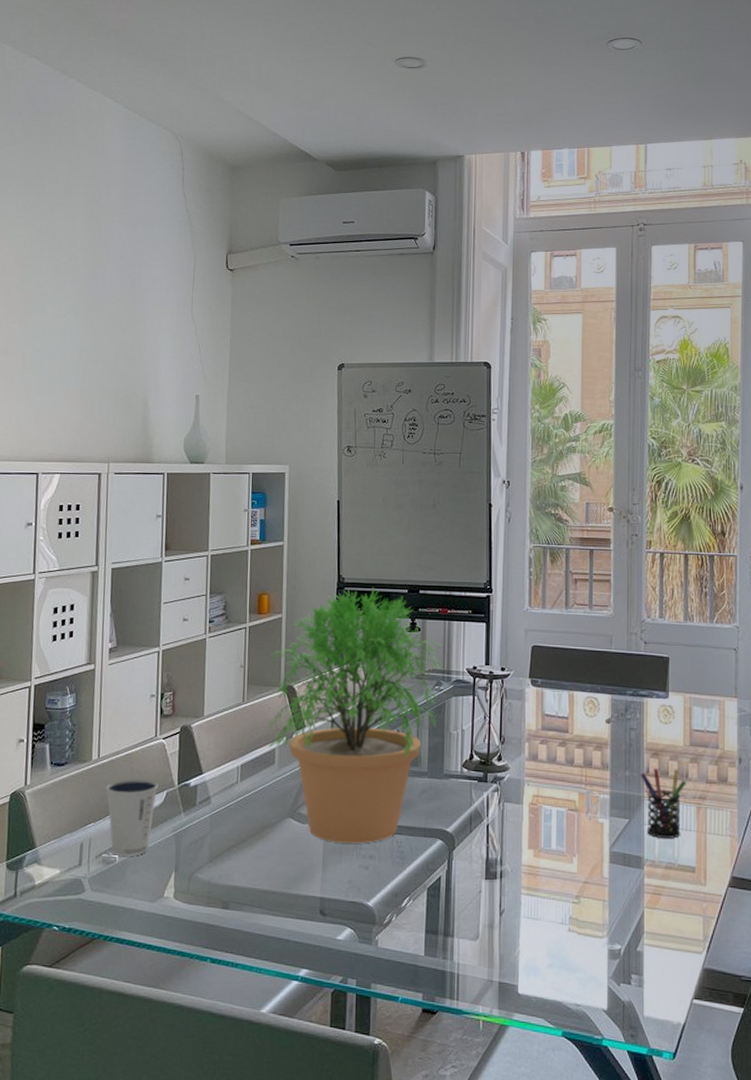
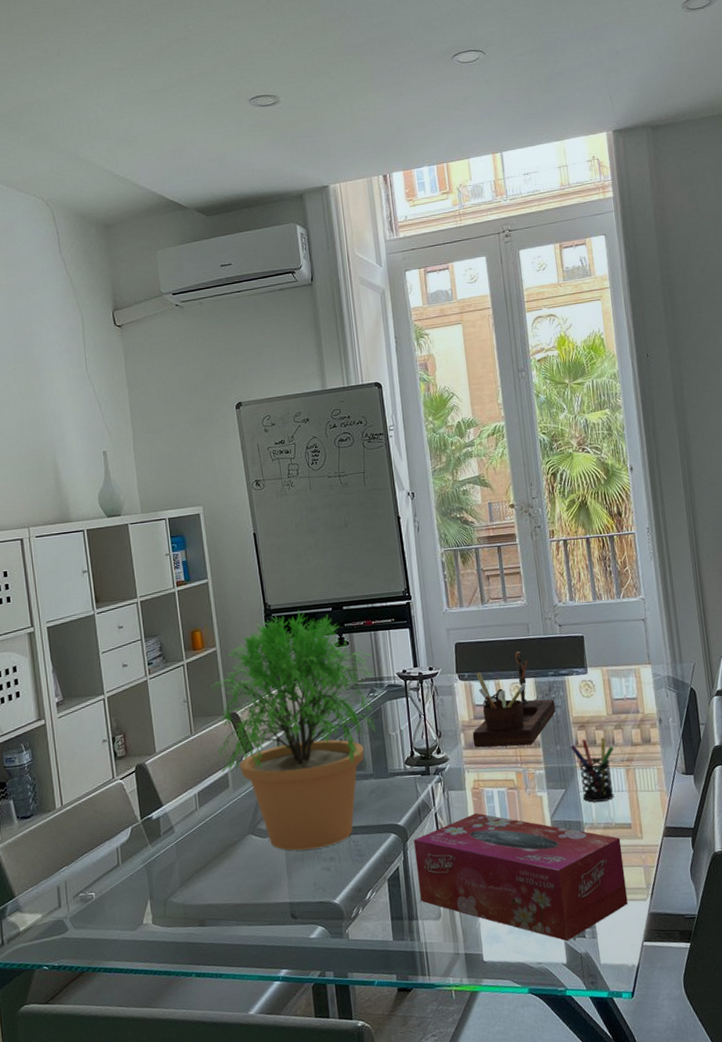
dixie cup: present [106,778,159,856] -> none [73,818,123,893]
tissue box: none [459,831,682,986] -> present [413,813,628,942]
desk organizer: none [537,664,630,766] -> present [472,652,556,748]

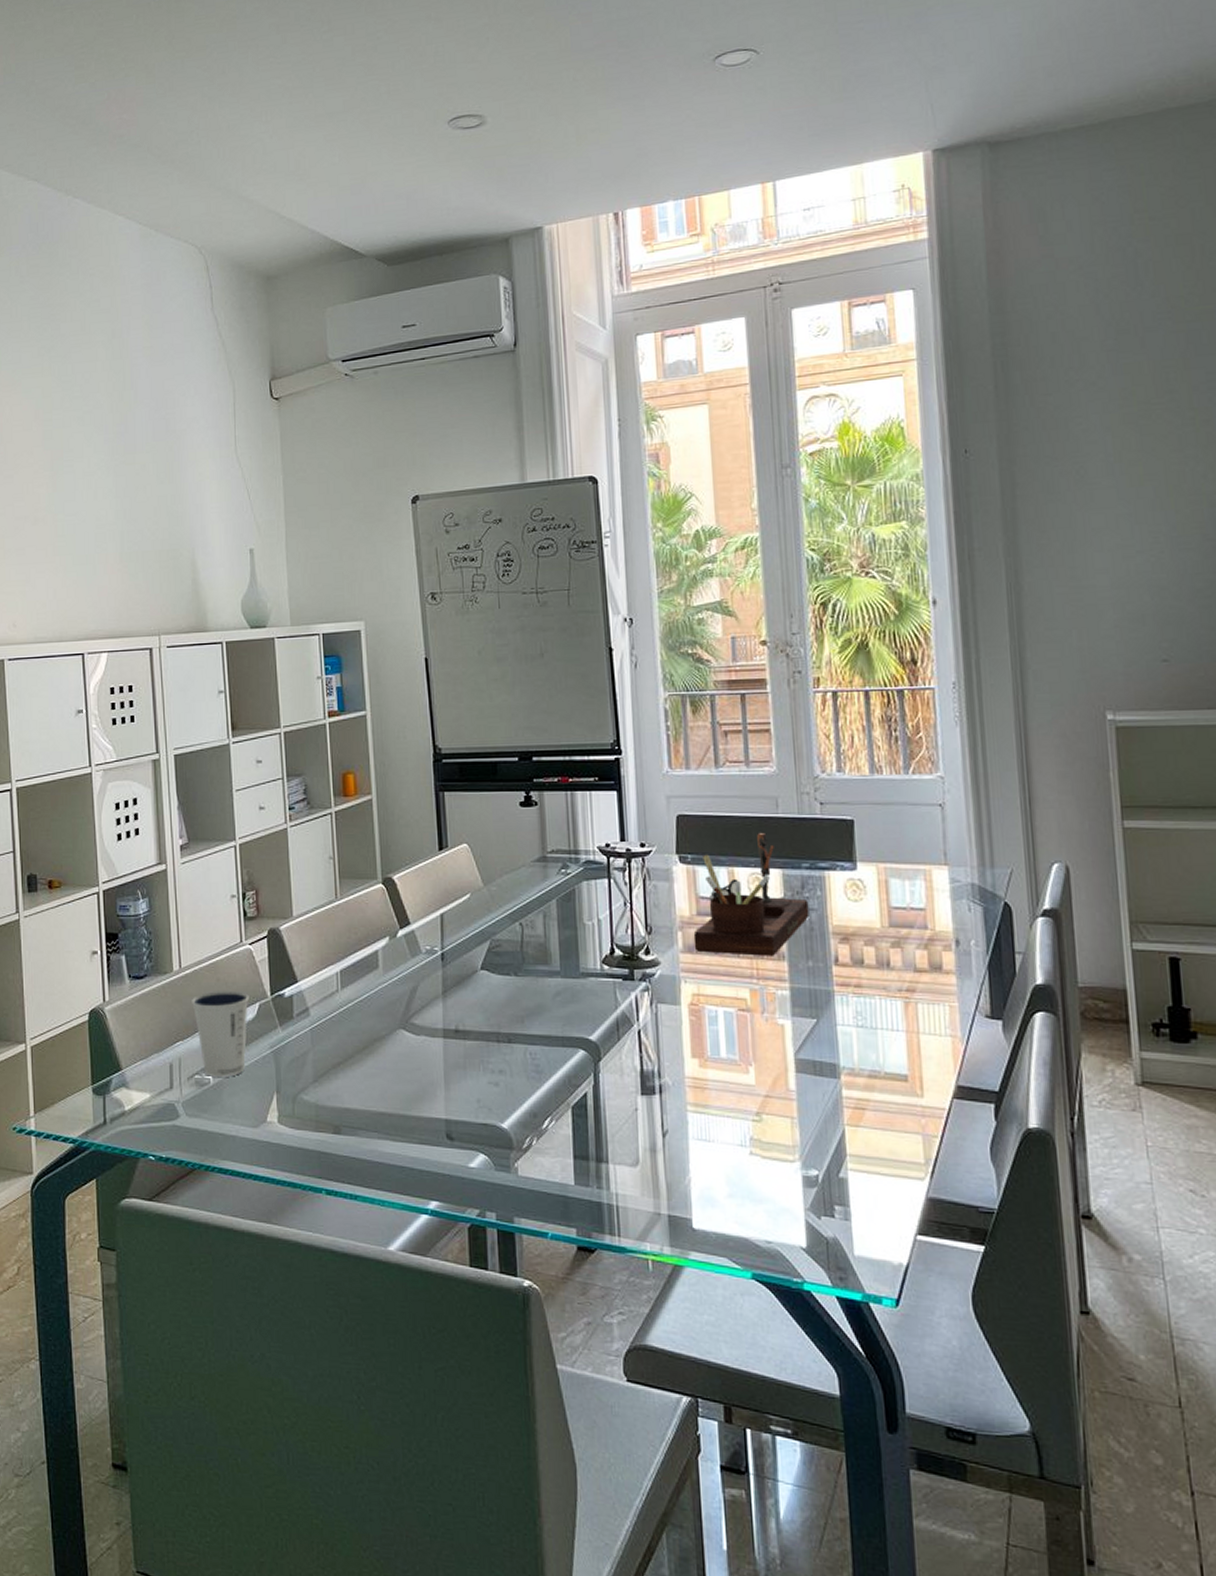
dixie cup: none [73,818,123,893] -> present [192,990,249,1077]
potted plant: present [211,610,376,851] -> none [363,757,569,1057]
tissue box: present [413,813,628,942] -> none [608,1037,898,1219]
pen holder: present [570,737,614,802] -> none [827,956,888,1041]

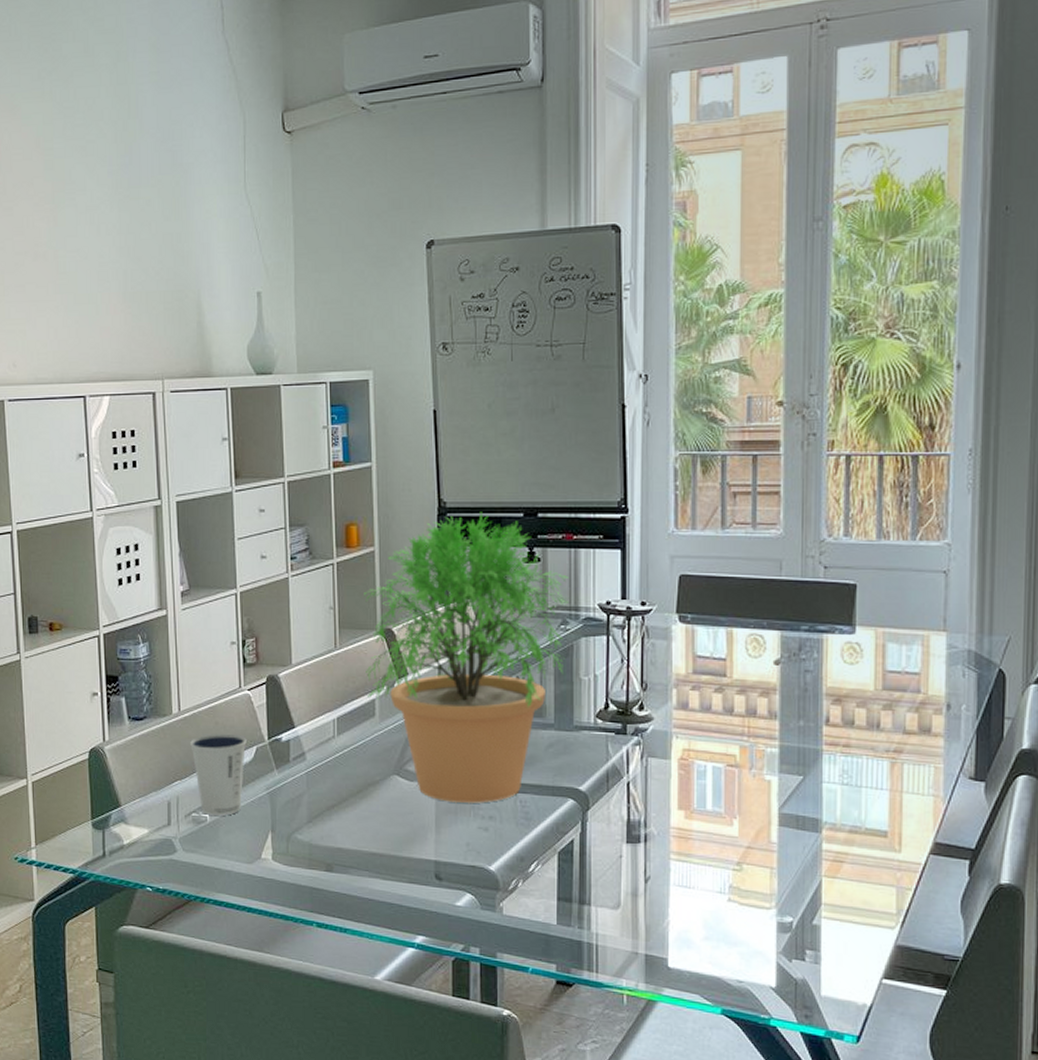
potted plant: none [363,757,569,1057] -> present [364,512,570,803]
desk organizer: present [693,833,810,956] -> none [688,595,805,715]

